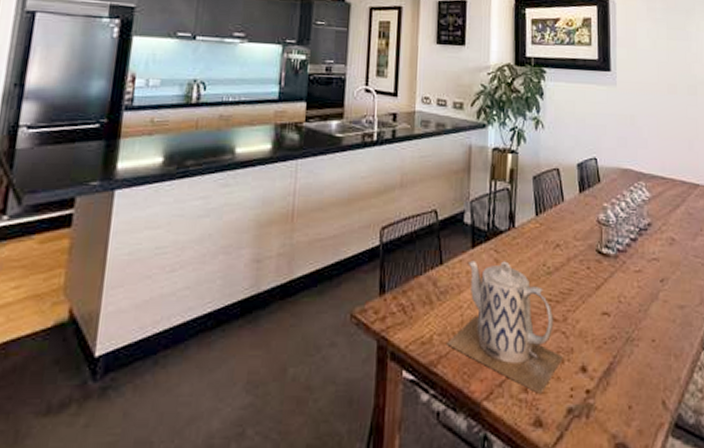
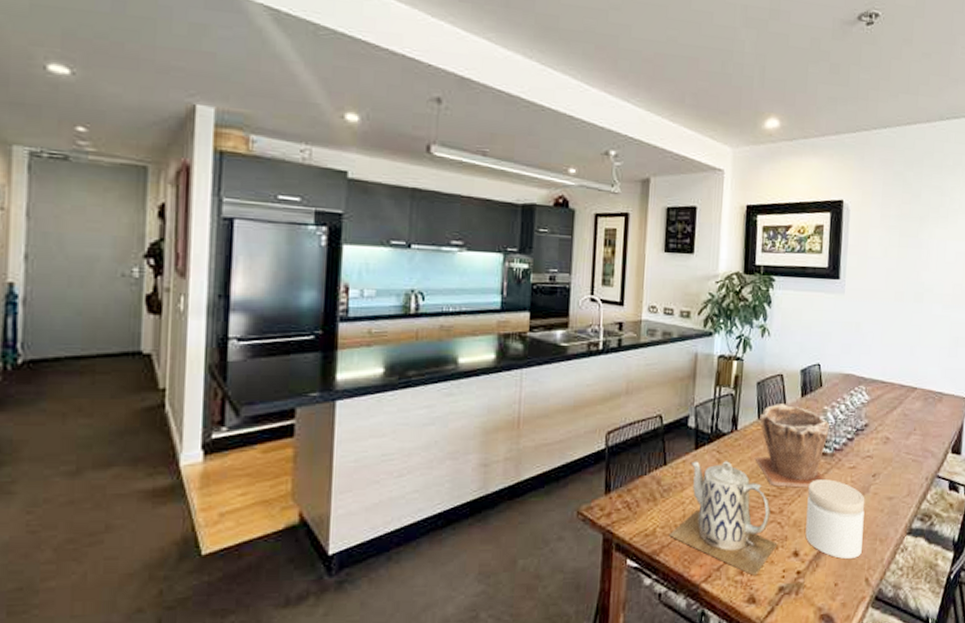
plant pot: none [534,200,610,293] -> present [754,404,829,488]
jar: none [593,284,655,376] -> present [805,479,865,559]

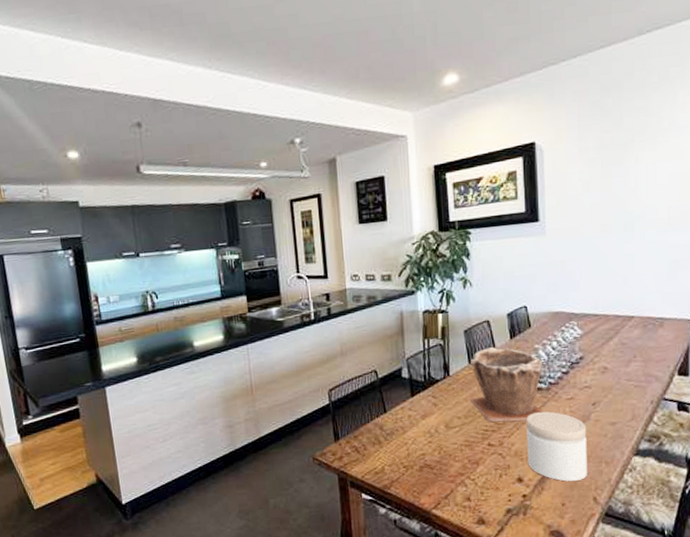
teapot: present [669,461,778,576] -> none [397,404,501,501]

